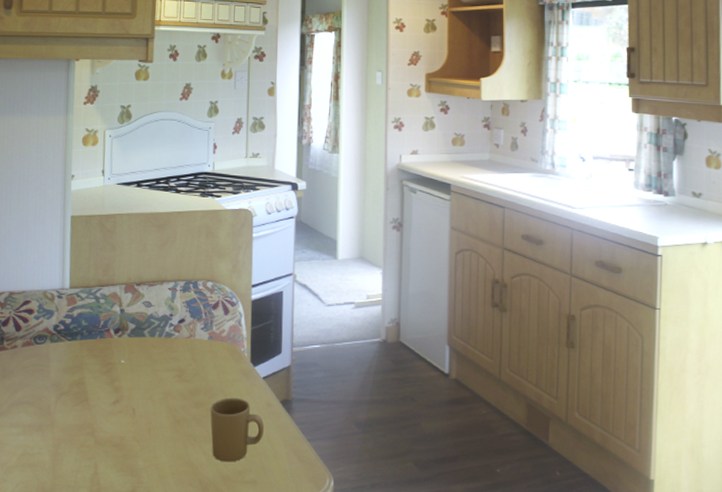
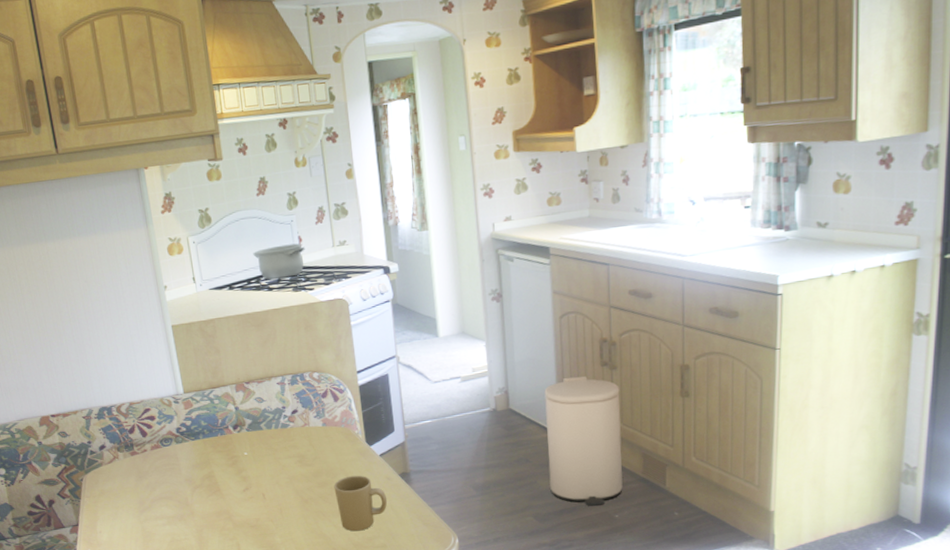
cooking pot: none [166,149,219,183] -> present [253,243,305,280]
pedal bin: none [433,315,508,458] -> present [544,375,623,507]

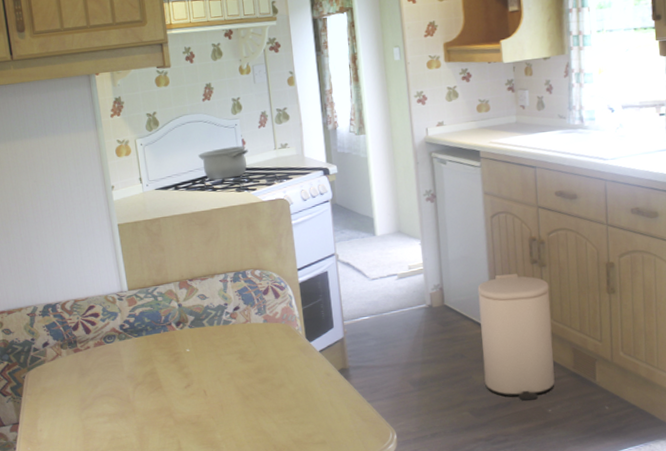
mug: present [334,475,388,532] -> none [274,371,327,428]

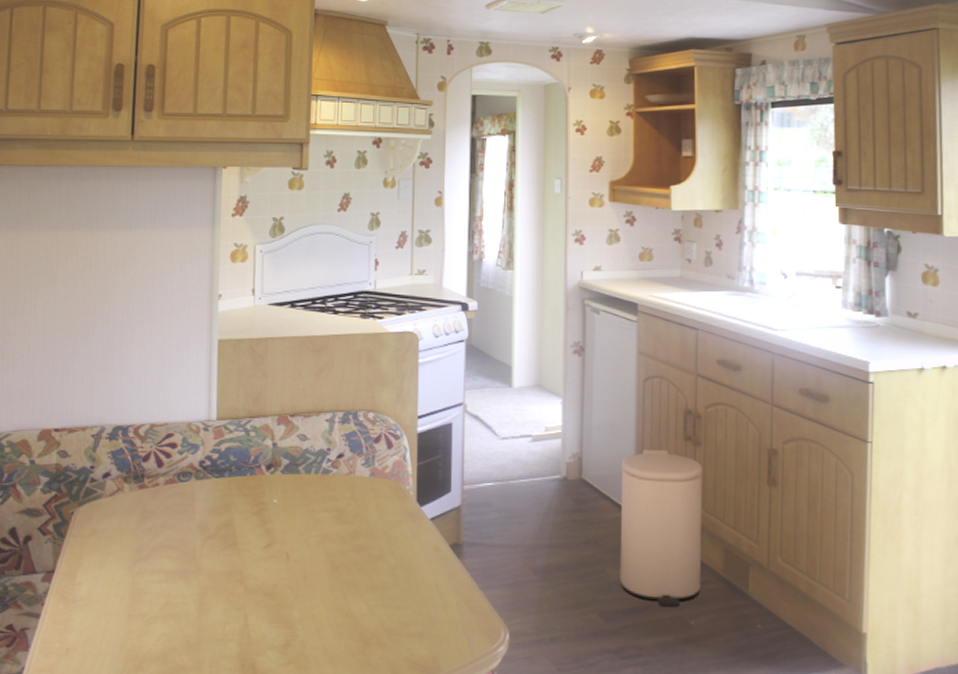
cooking pot: present [198,146,248,181] -> none [323,266,381,303]

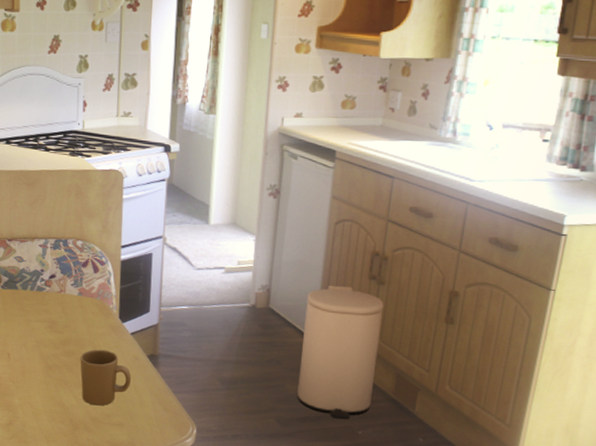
mug: none [372,541,433,613] -> present [80,349,132,406]

